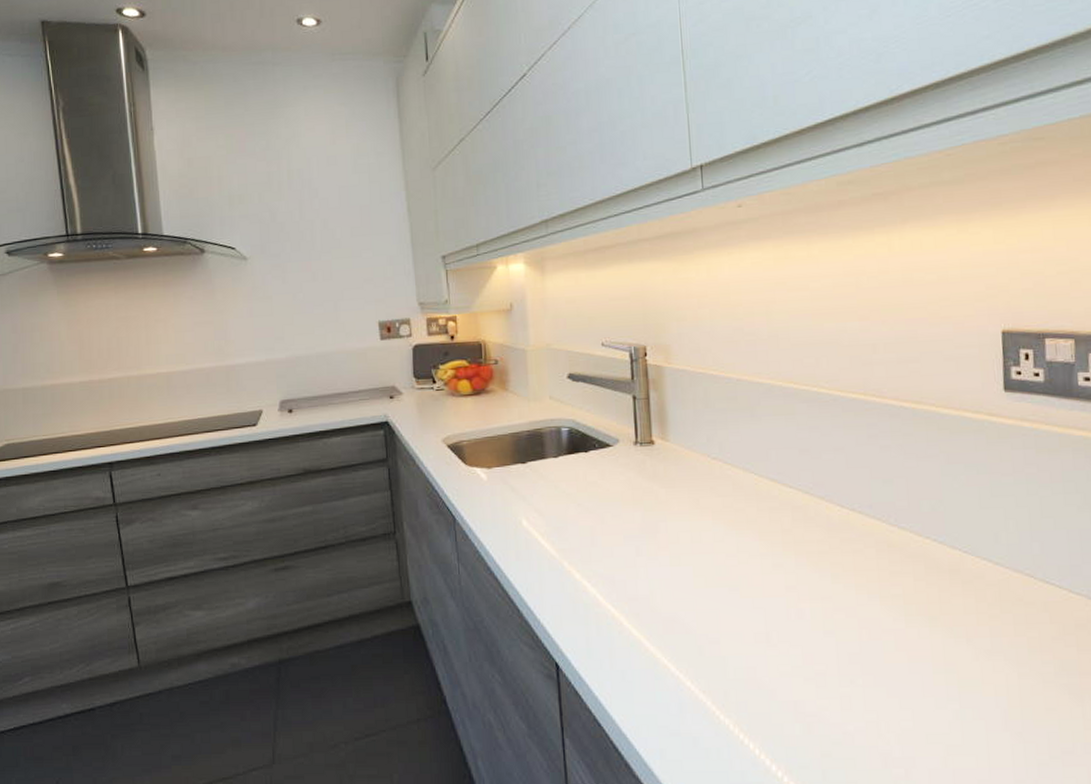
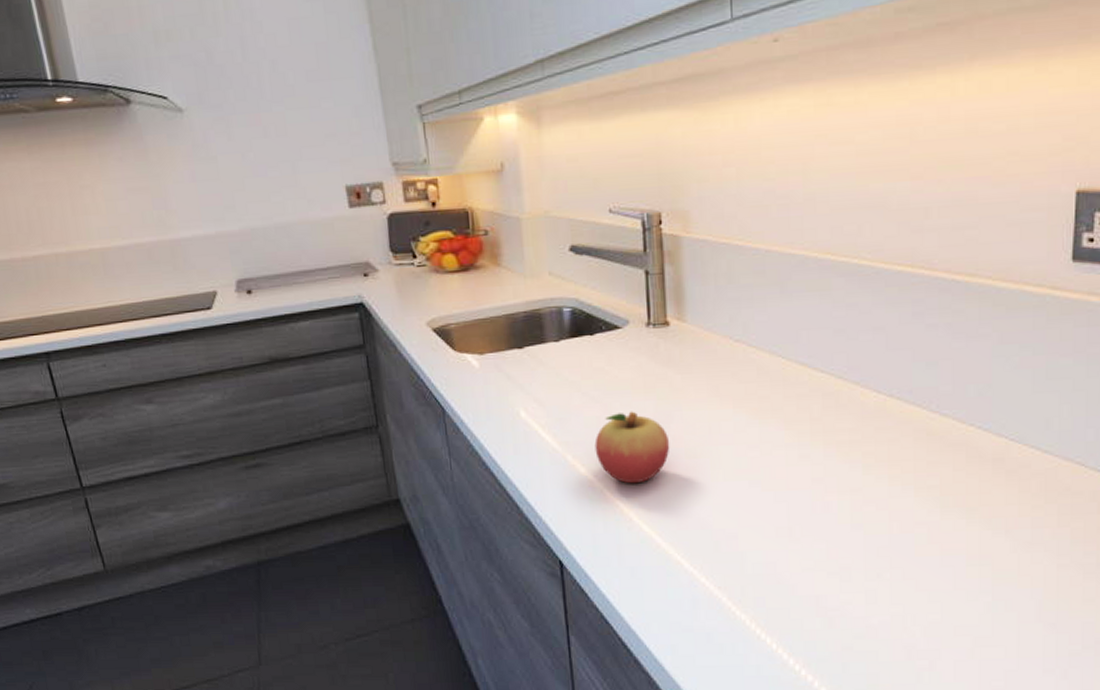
fruit: none [588,521,657,590] -> present [594,411,670,484]

